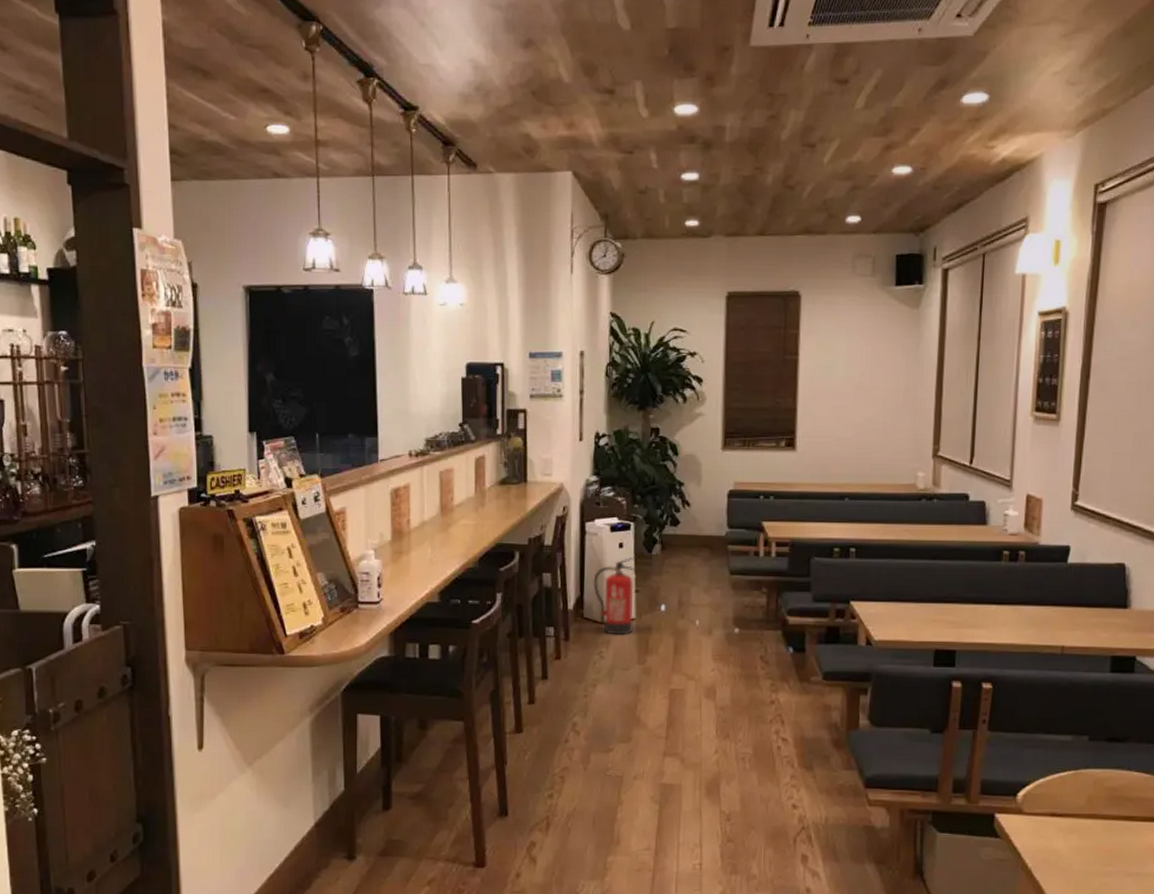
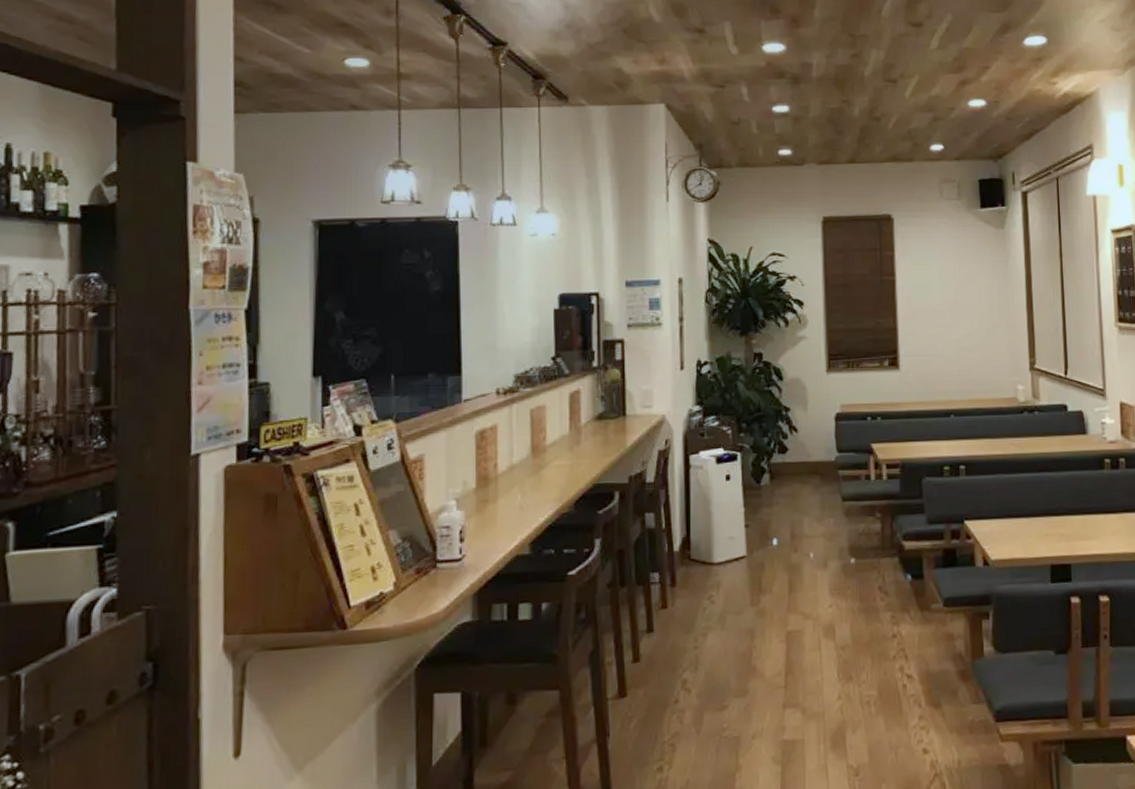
fire extinguisher: present [593,556,637,635] -> none [700,488,746,576]

